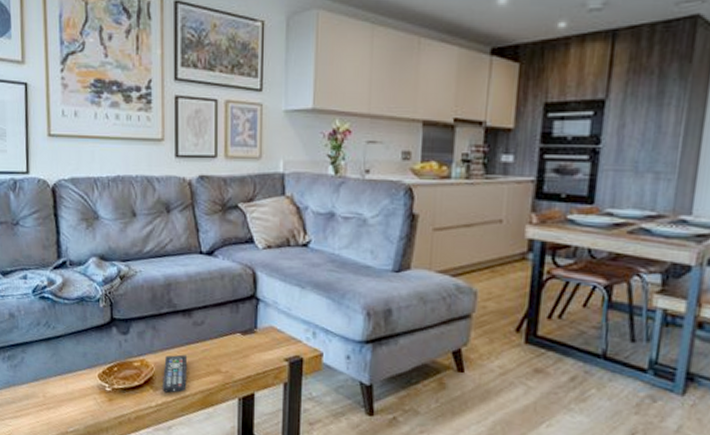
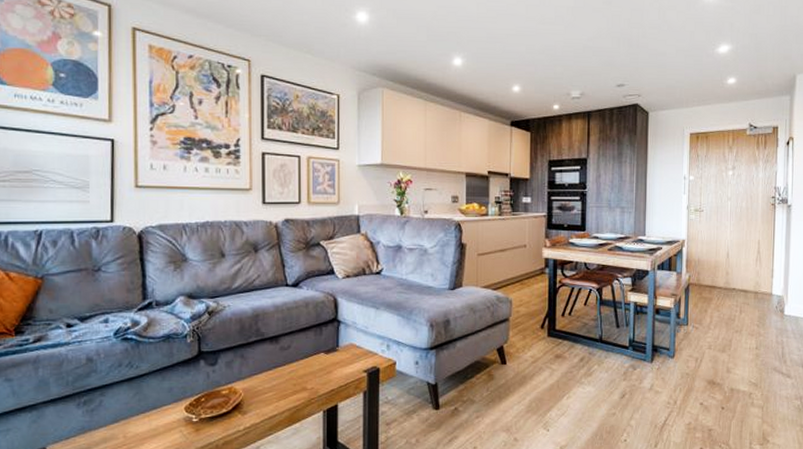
remote control: present [162,354,187,393] -> none [250,378,274,415]

